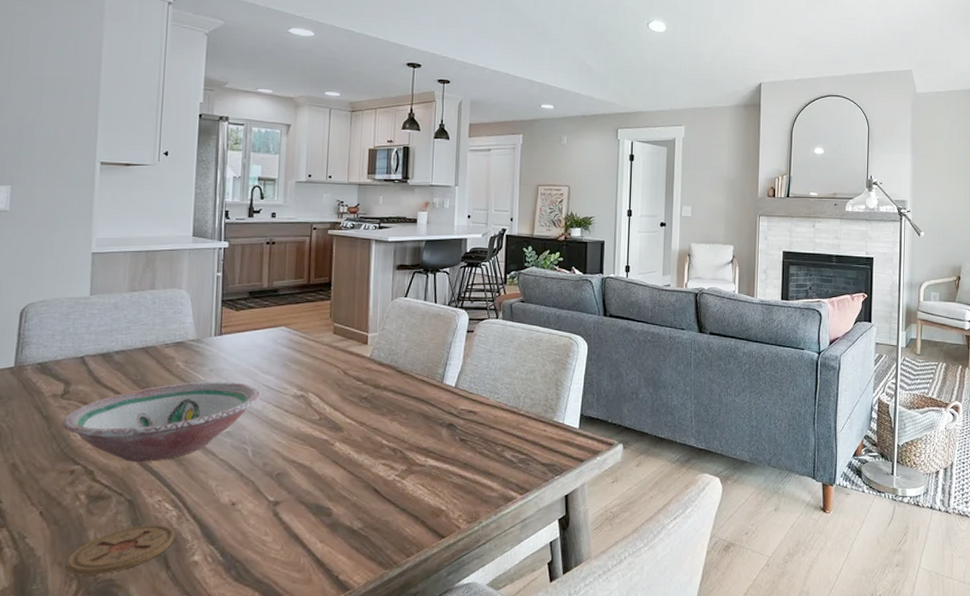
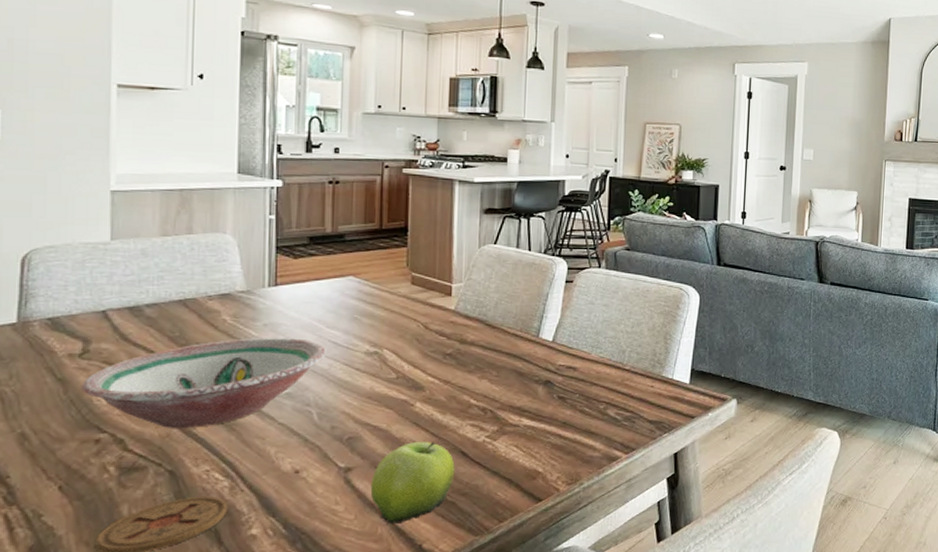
fruit: none [295,479,368,555] -> present [370,442,455,524]

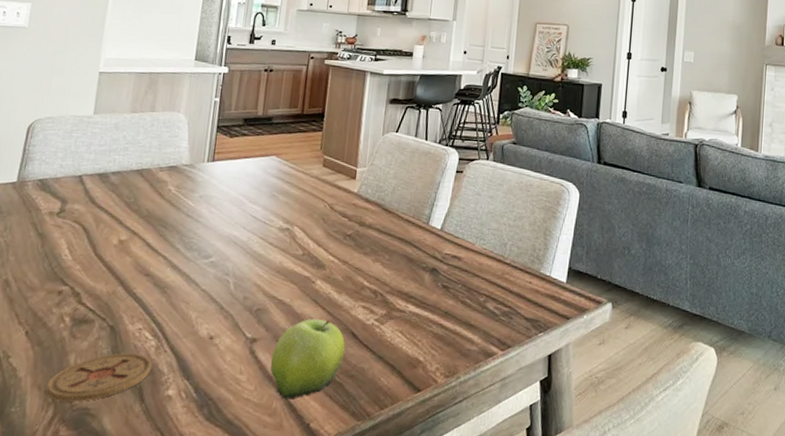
bowl: present [81,338,326,428] -> none [54,208,247,288]

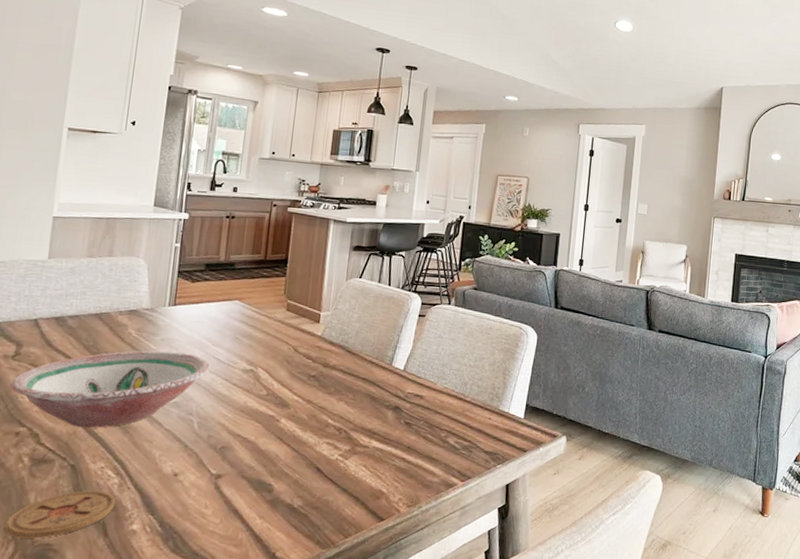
bowl: none [54,208,247,288] -> present [10,350,210,428]
fruit: present [270,319,346,399] -> none [235,455,310,531]

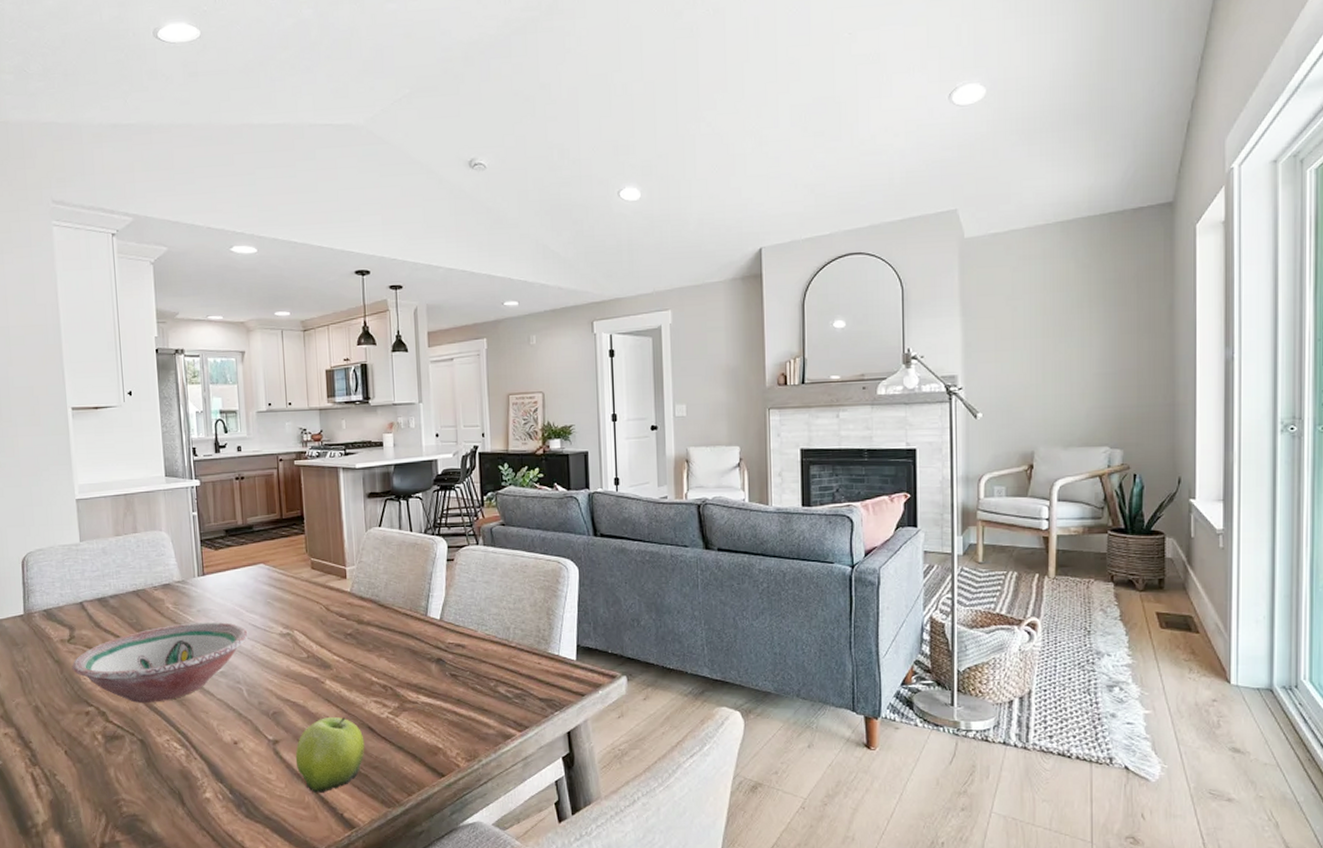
coaster: present [4,491,116,539] -> none [93,763,186,810]
fruit: none [235,455,310,531] -> present [295,717,365,793]

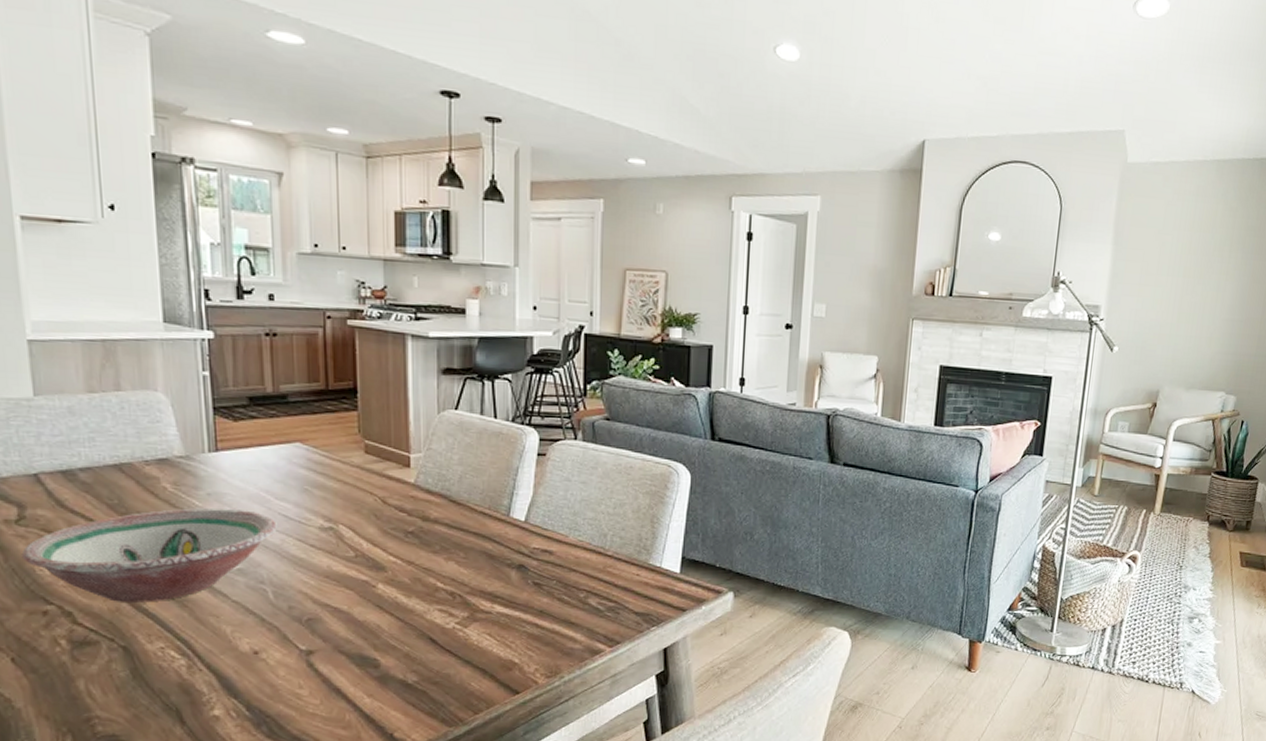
fruit: present [295,717,365,793] -> none [334,626,424,710]

